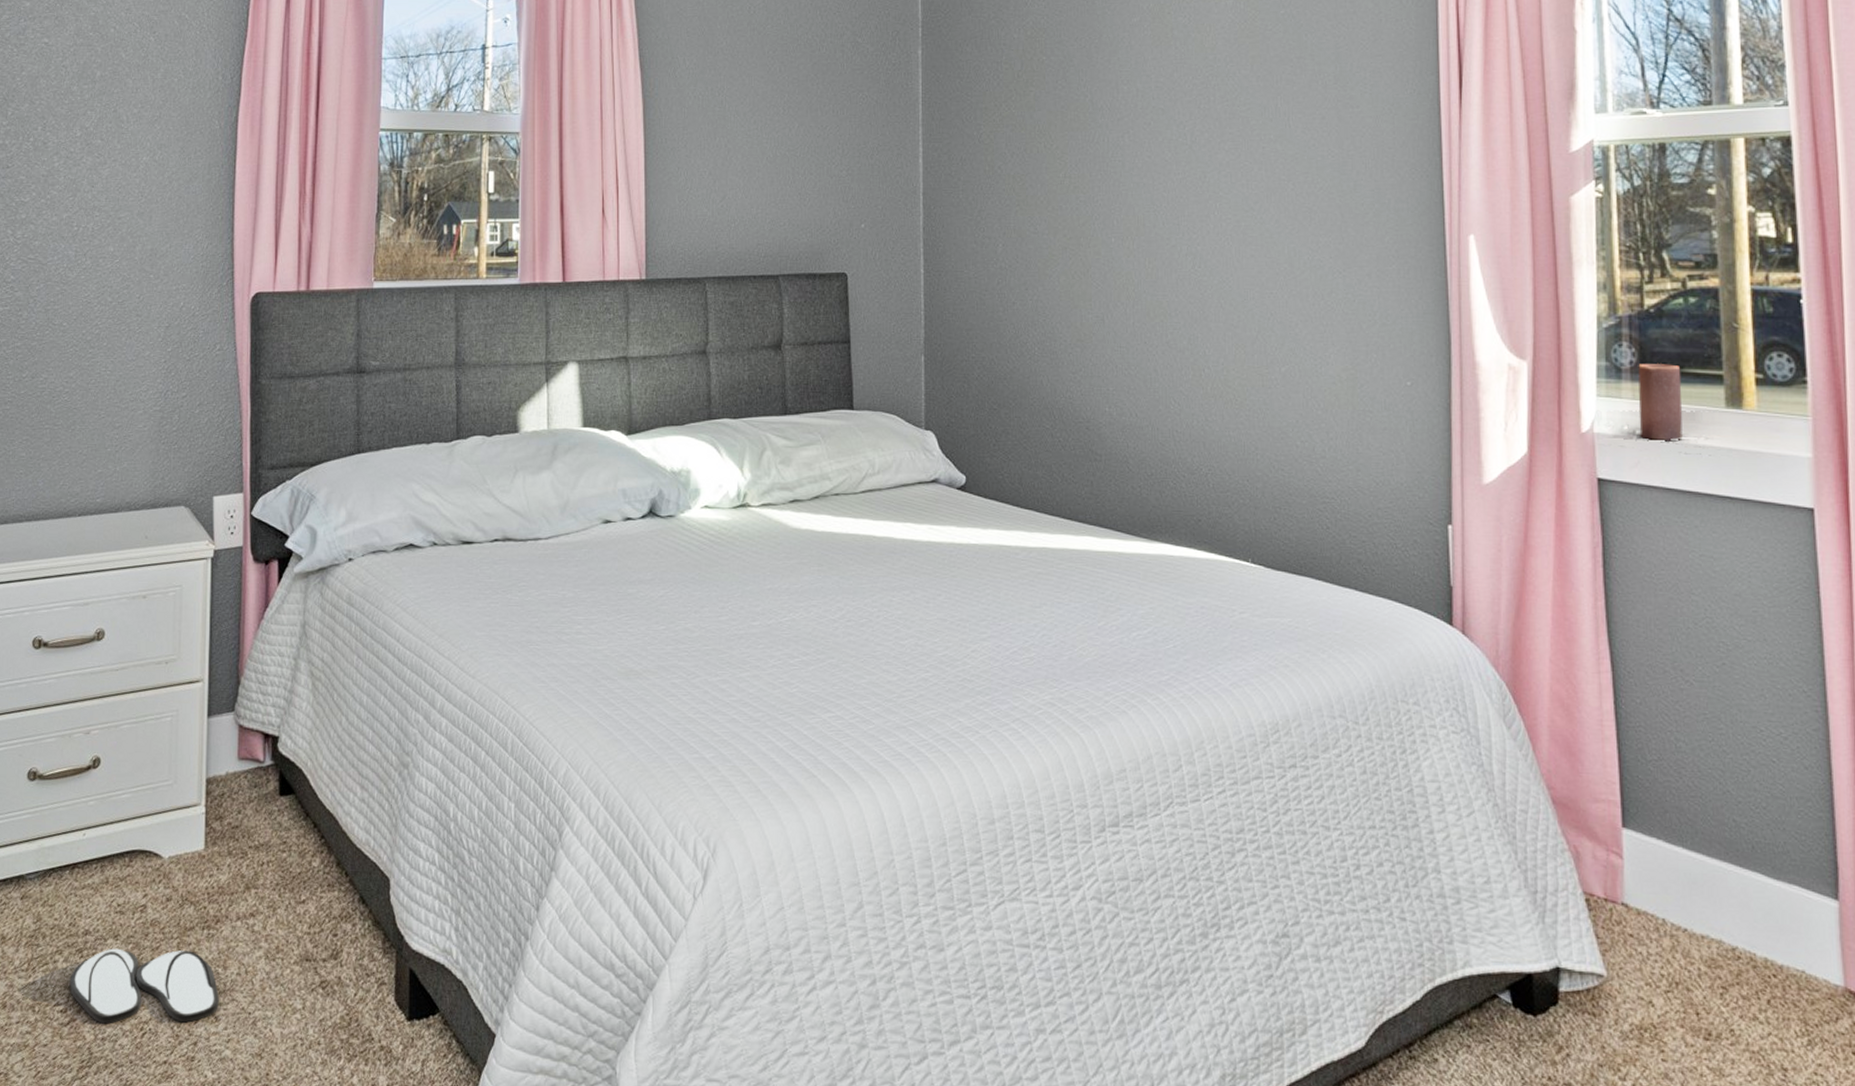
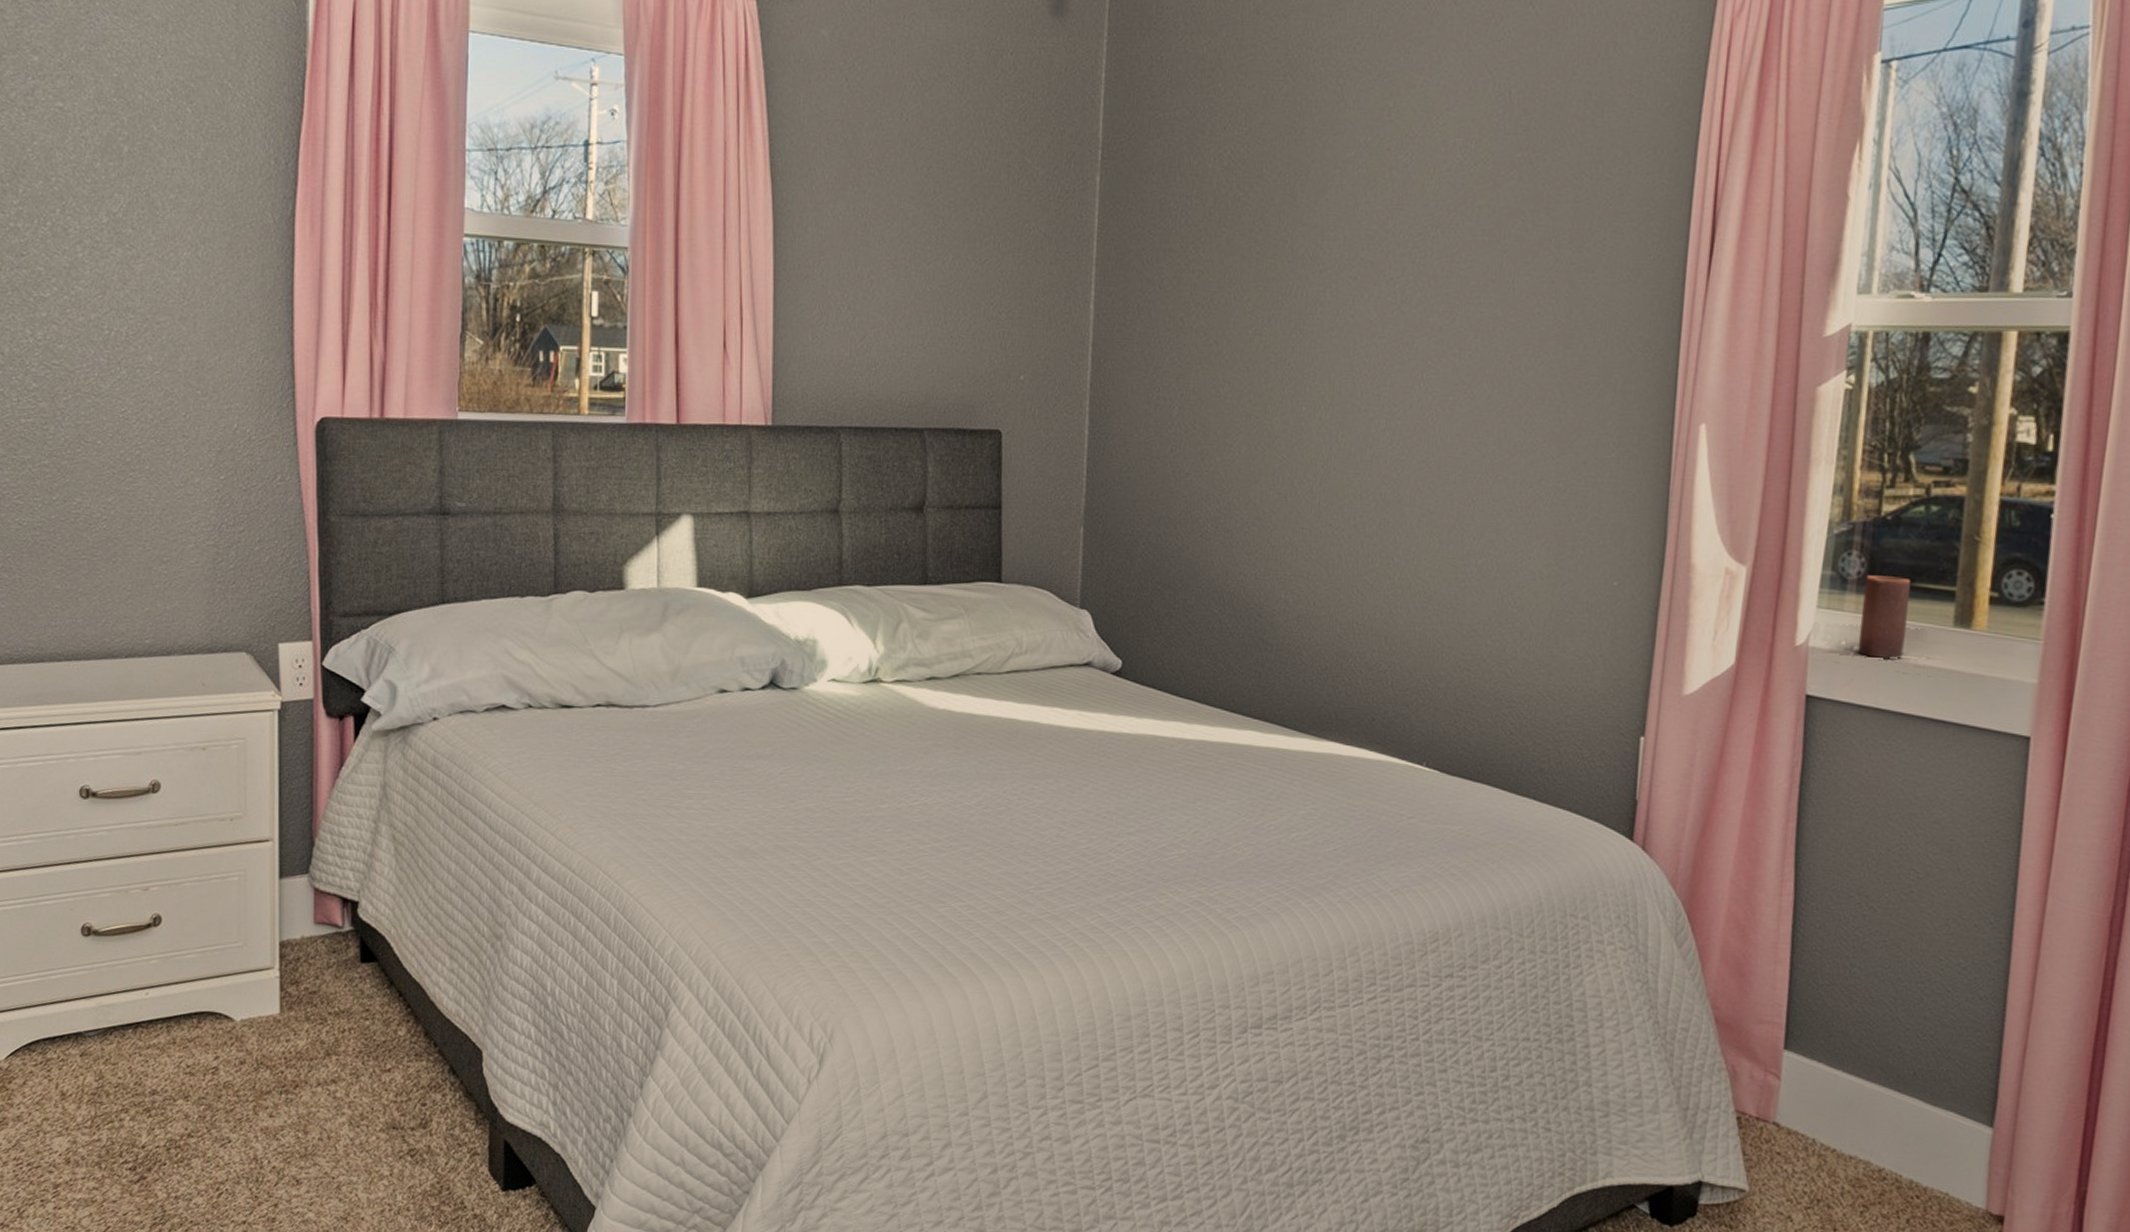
slippers: present [69,948,220,1023] -> none [137,1109,301,1185]

